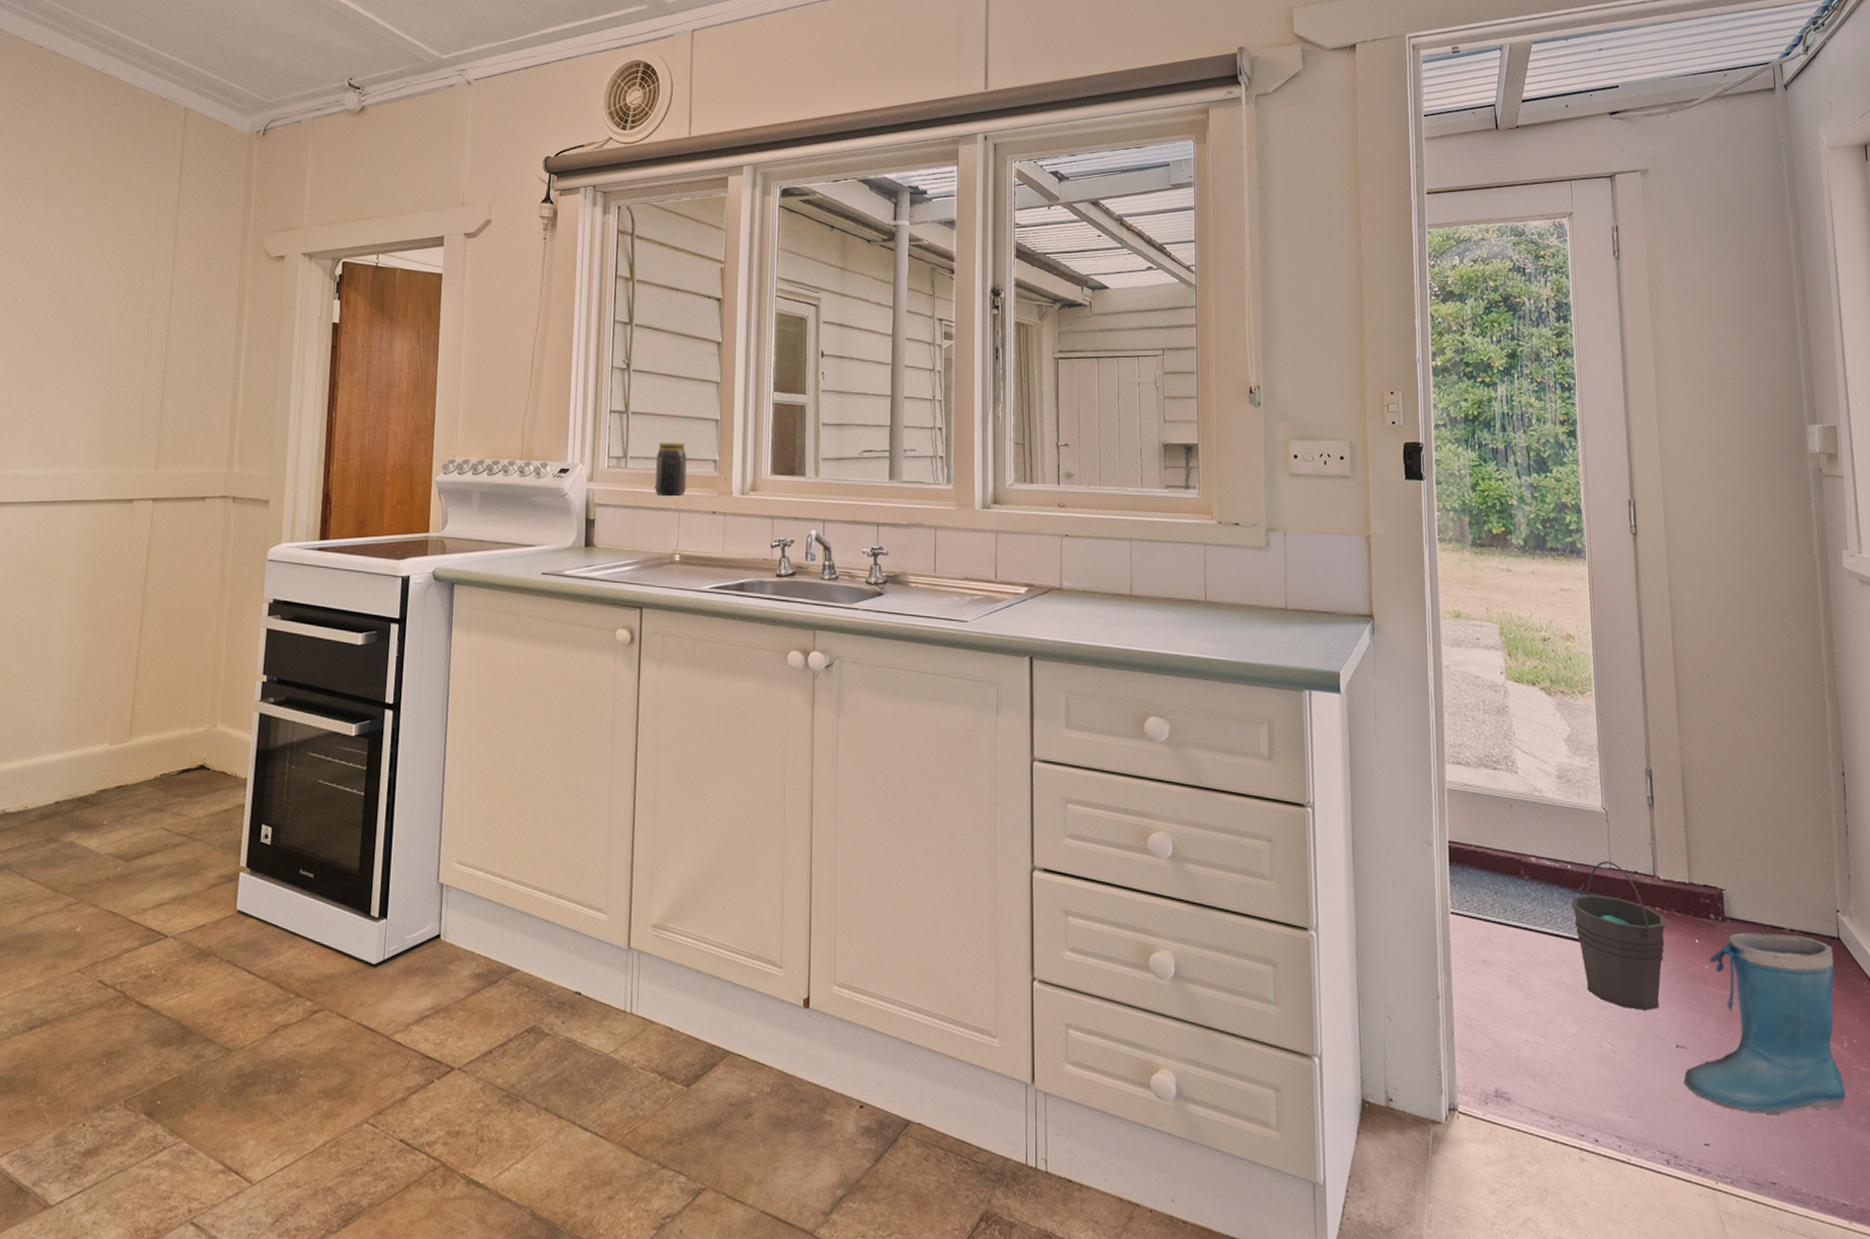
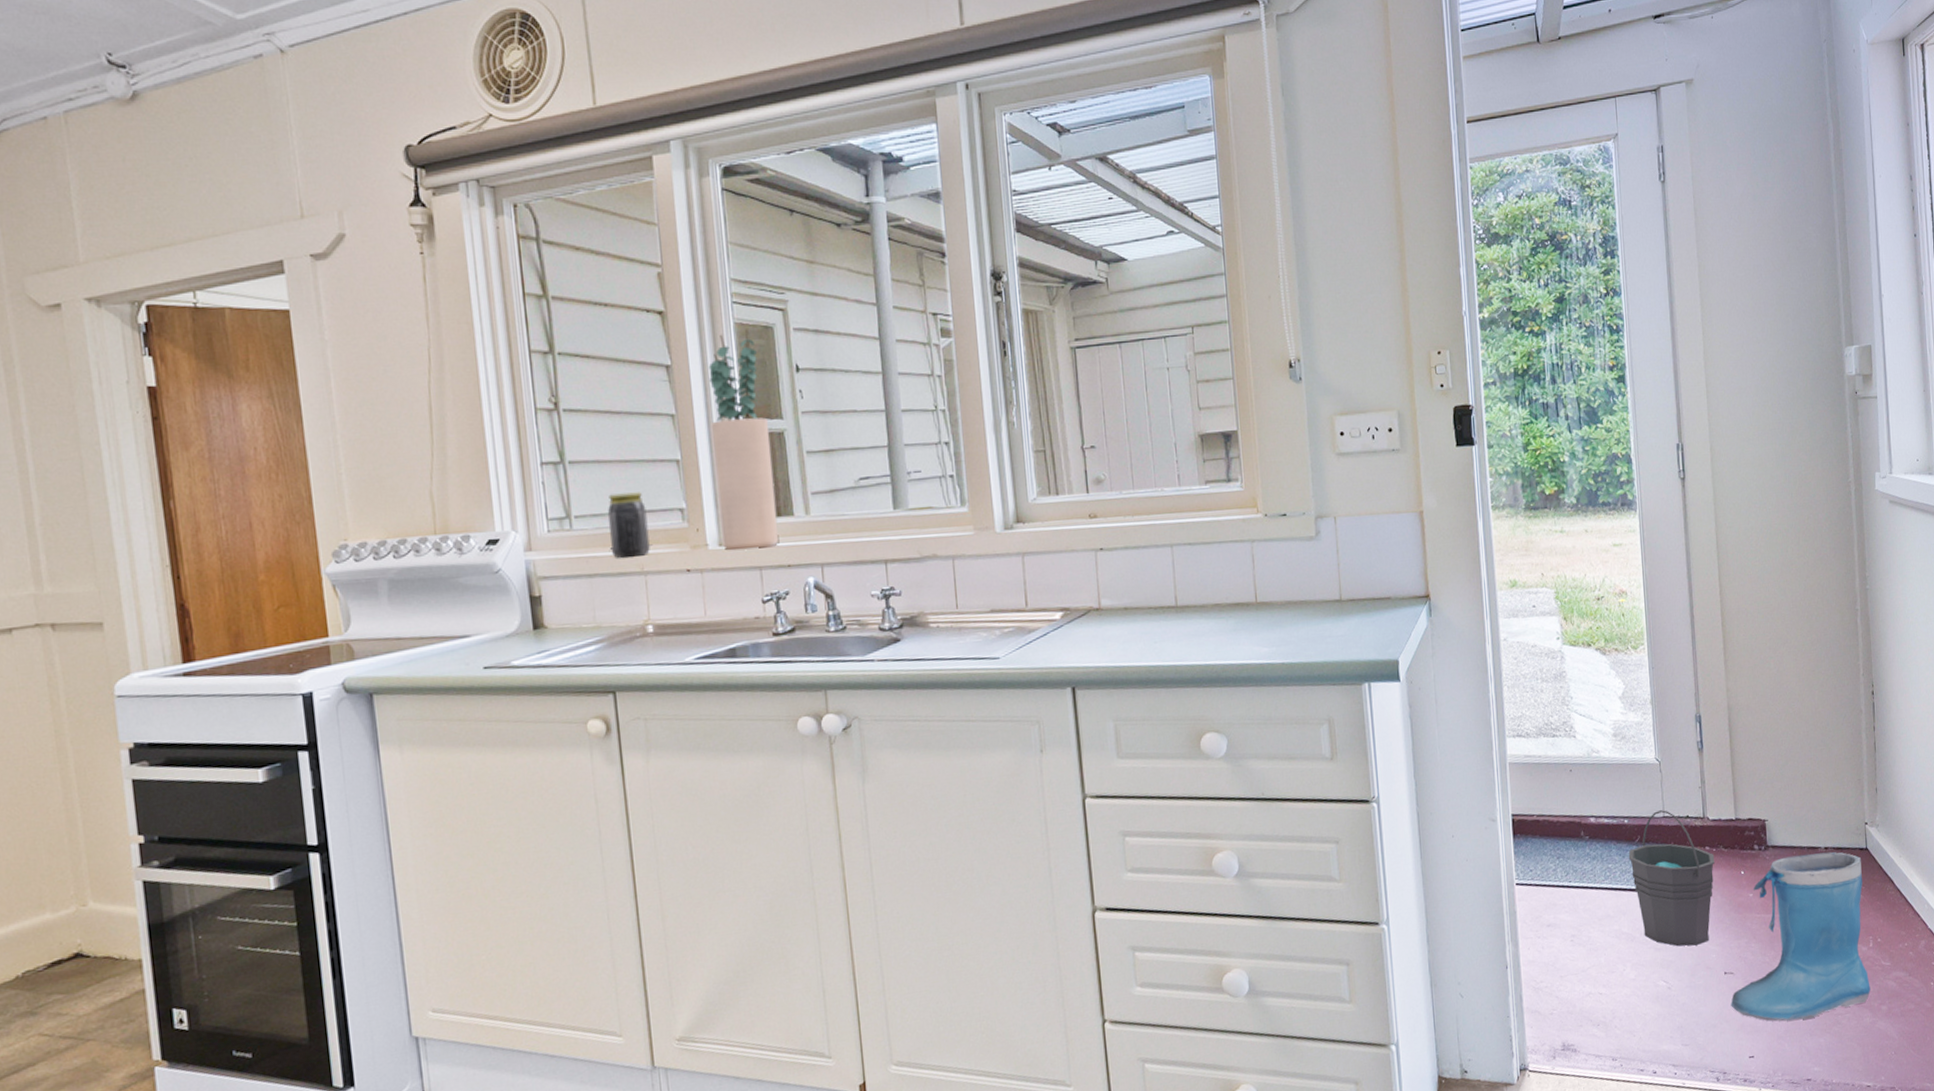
vase: none [744,318,794,501] -> present [708,328,779,551]

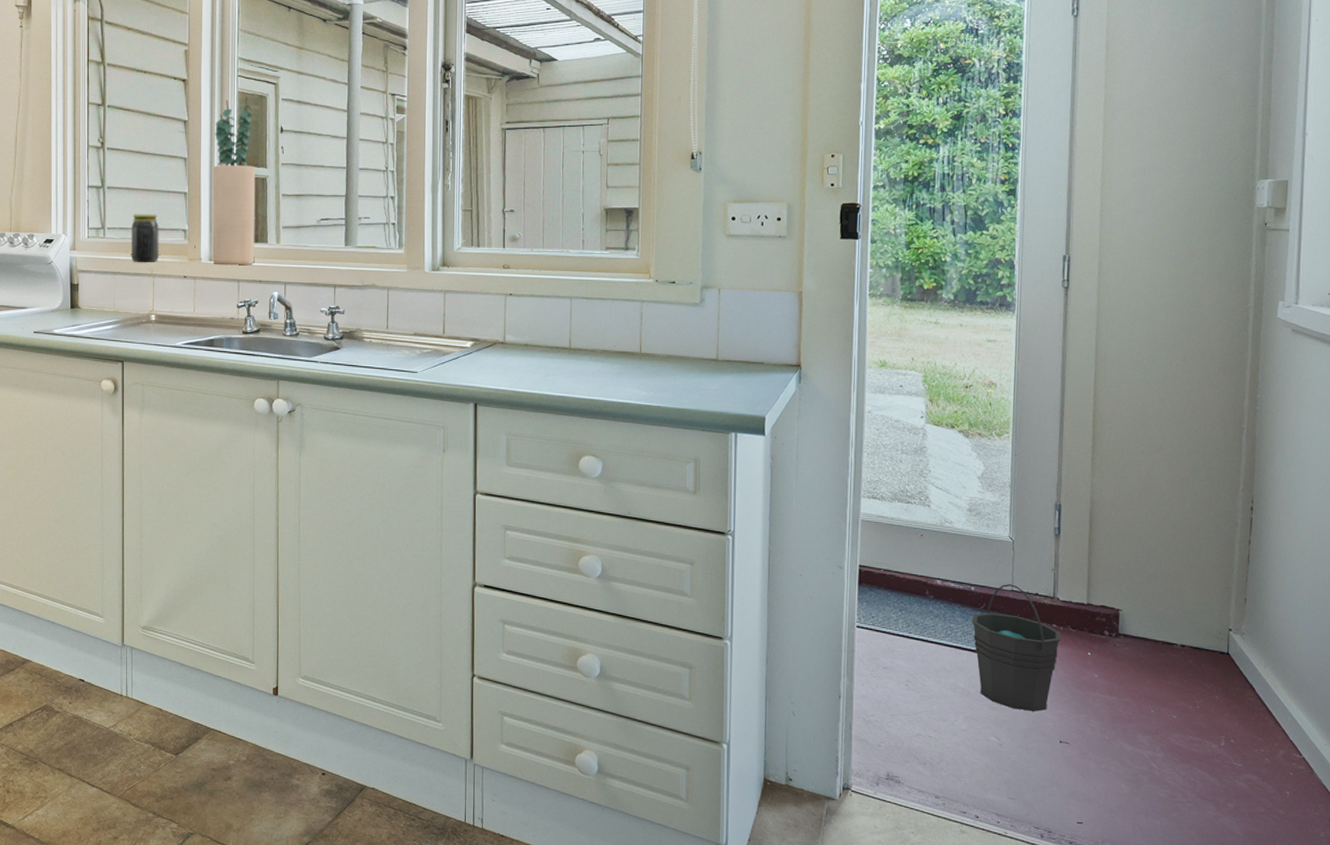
boot: present [1731,851,1871,1022] -> none [1063,647,1221,800]

